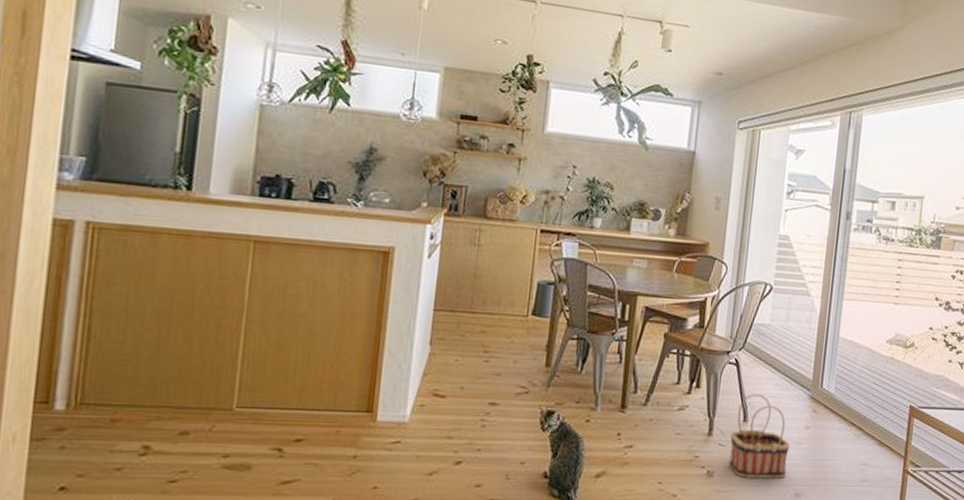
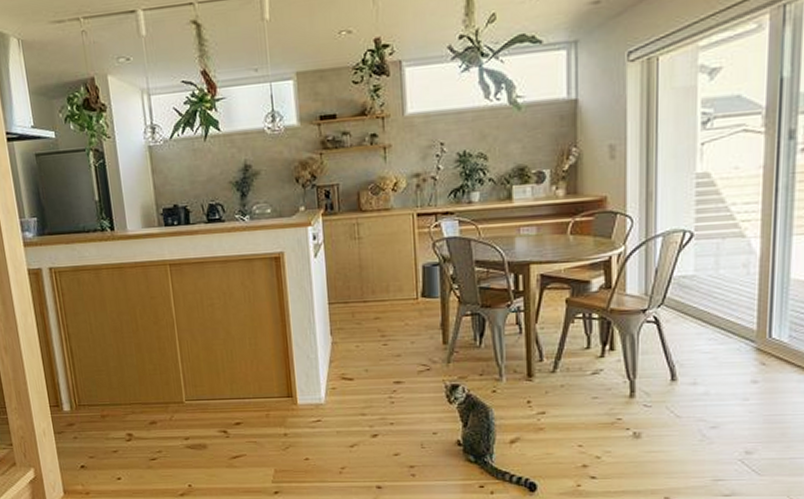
basket: present [729,394,790,479] -> none [657,351,733,438]

